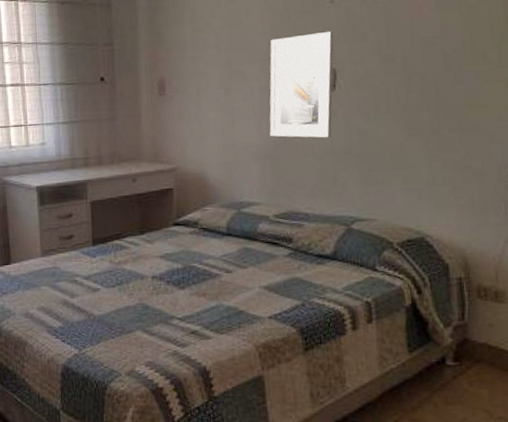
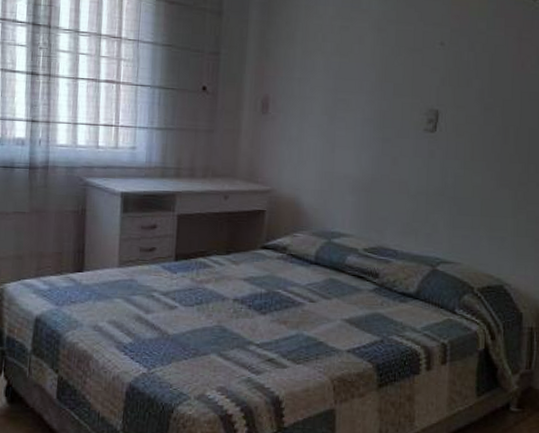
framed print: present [269,31,334,138] -> none [368,72,441,178]

